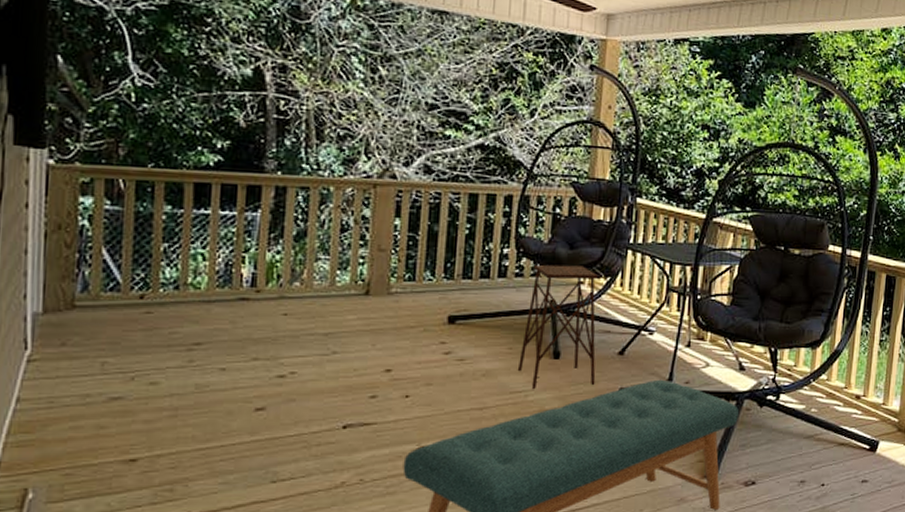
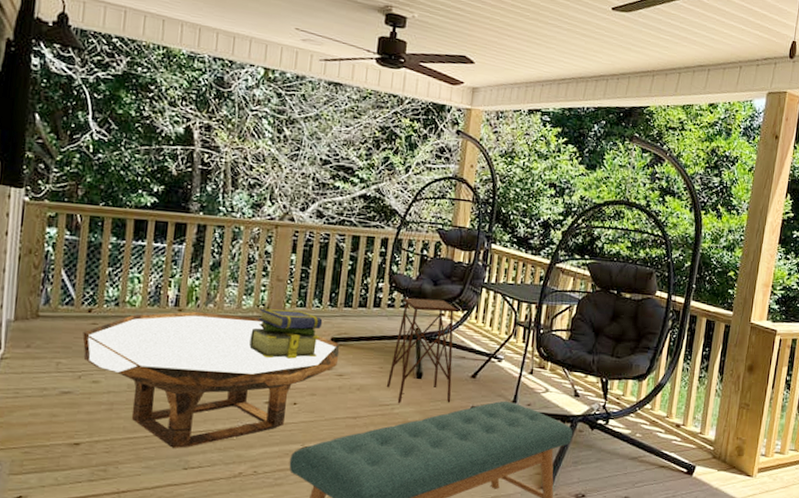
coffee table: none [134,293,459,458] -> present [82,312,340,448]
stack of books: none [347,284,437,344] -> present [249,308,323,359]

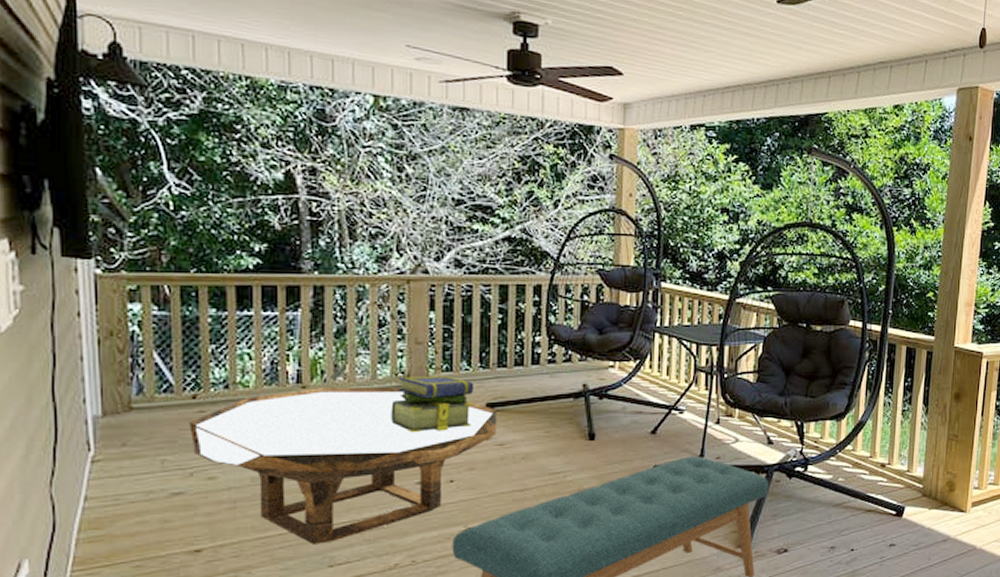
side table: present [386,298,456,404] -> none [555,350,630,471]

